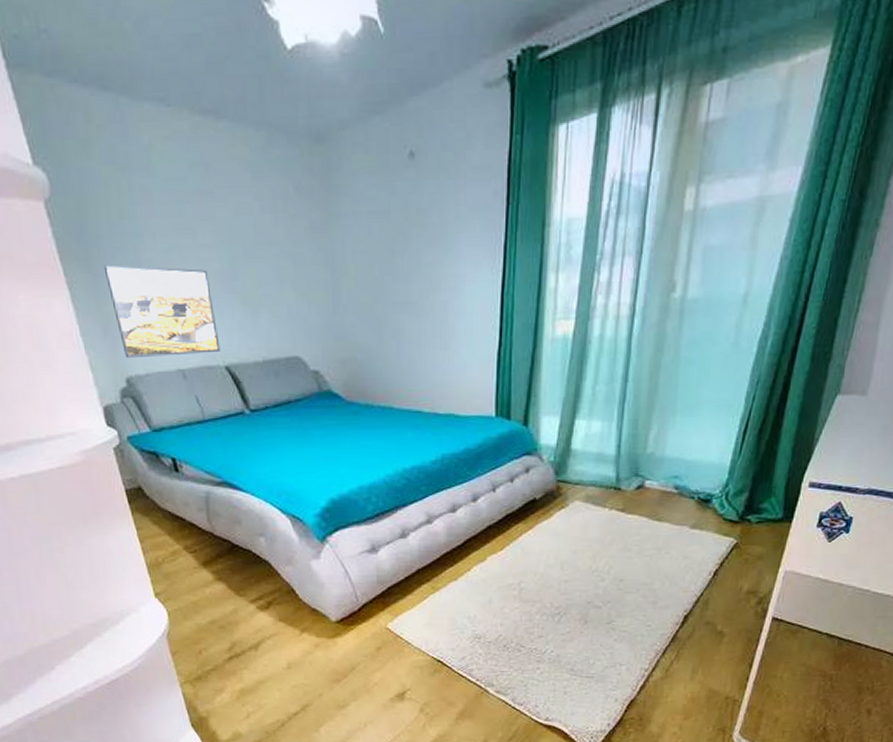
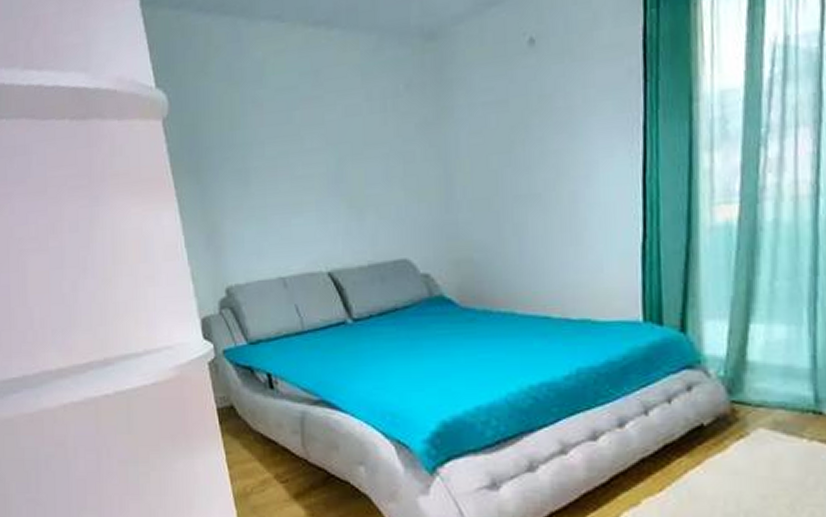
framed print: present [103,265,220,359] -> none [212,174,323,268]

